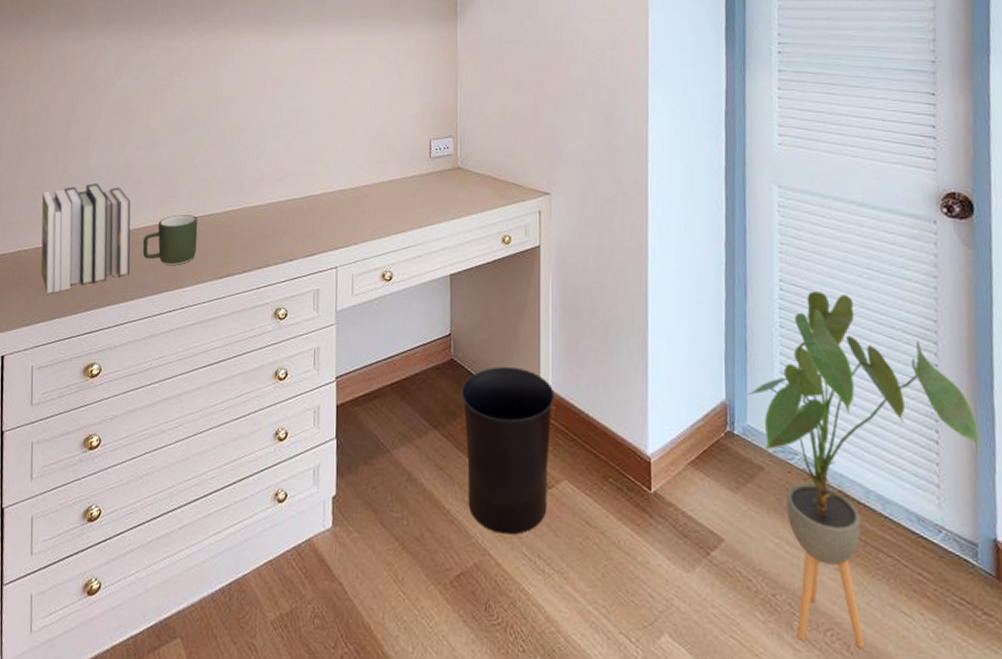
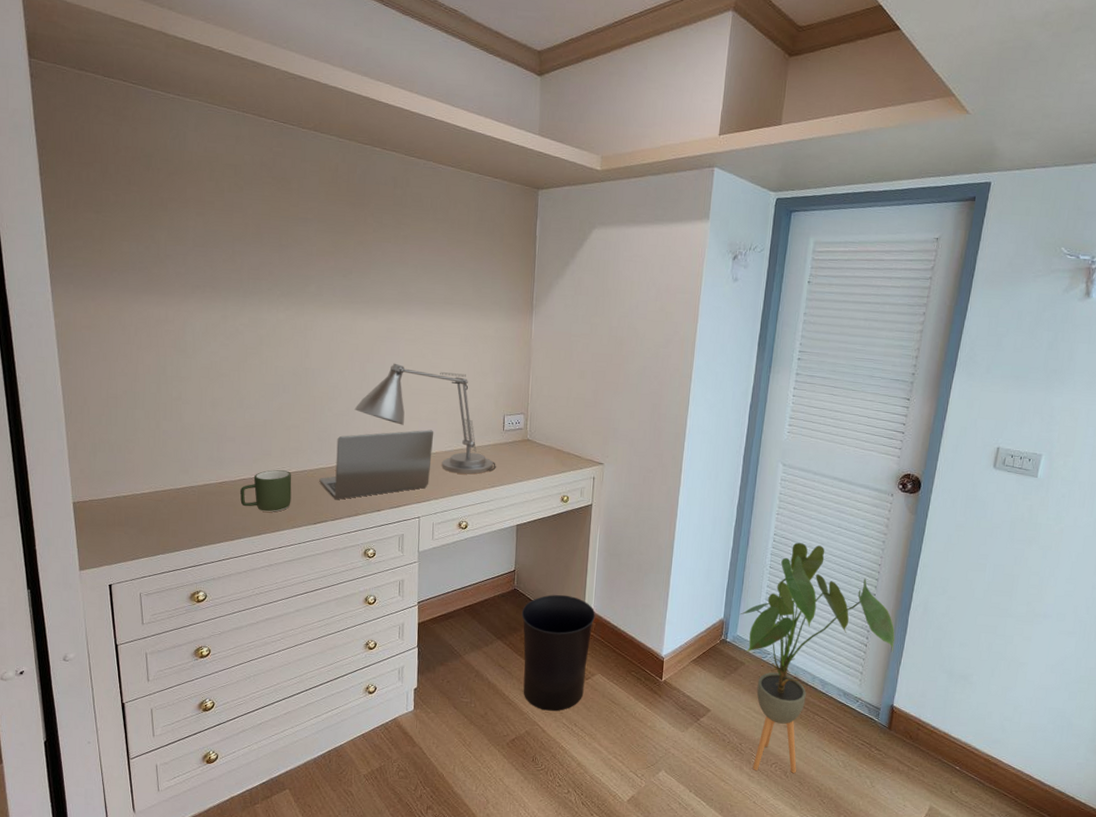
books: present [41,183,131,294] -> none [136,439,229,534]
laptop: none [227,160,352,248] -> present [319,429,434,500]
desk lamp: none [266,86,423,213] -> present [354,363,496,475]

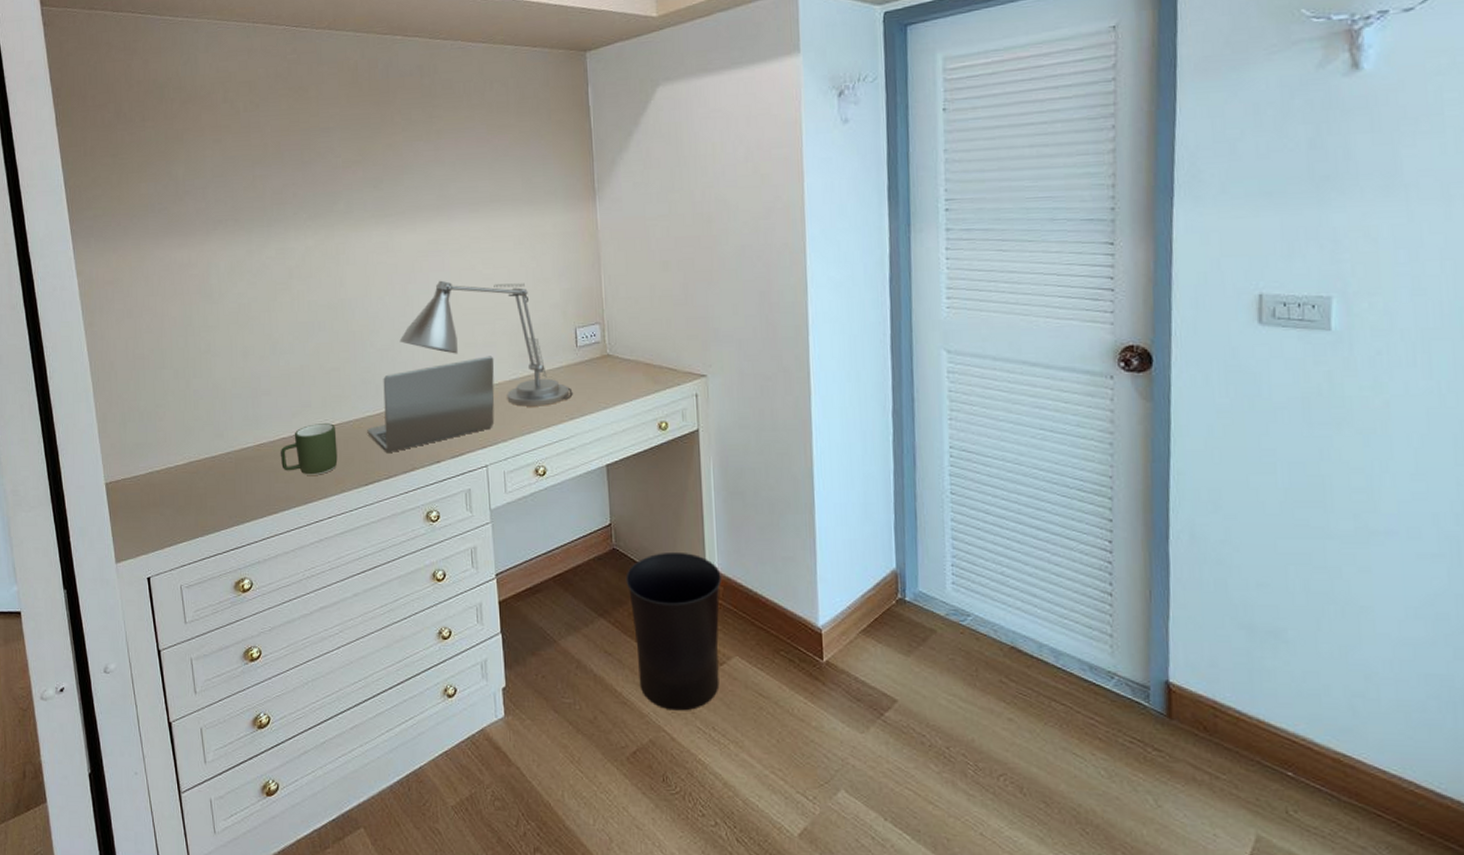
house plant: present [739,542,895,773] -> none [918,456,1155,789]

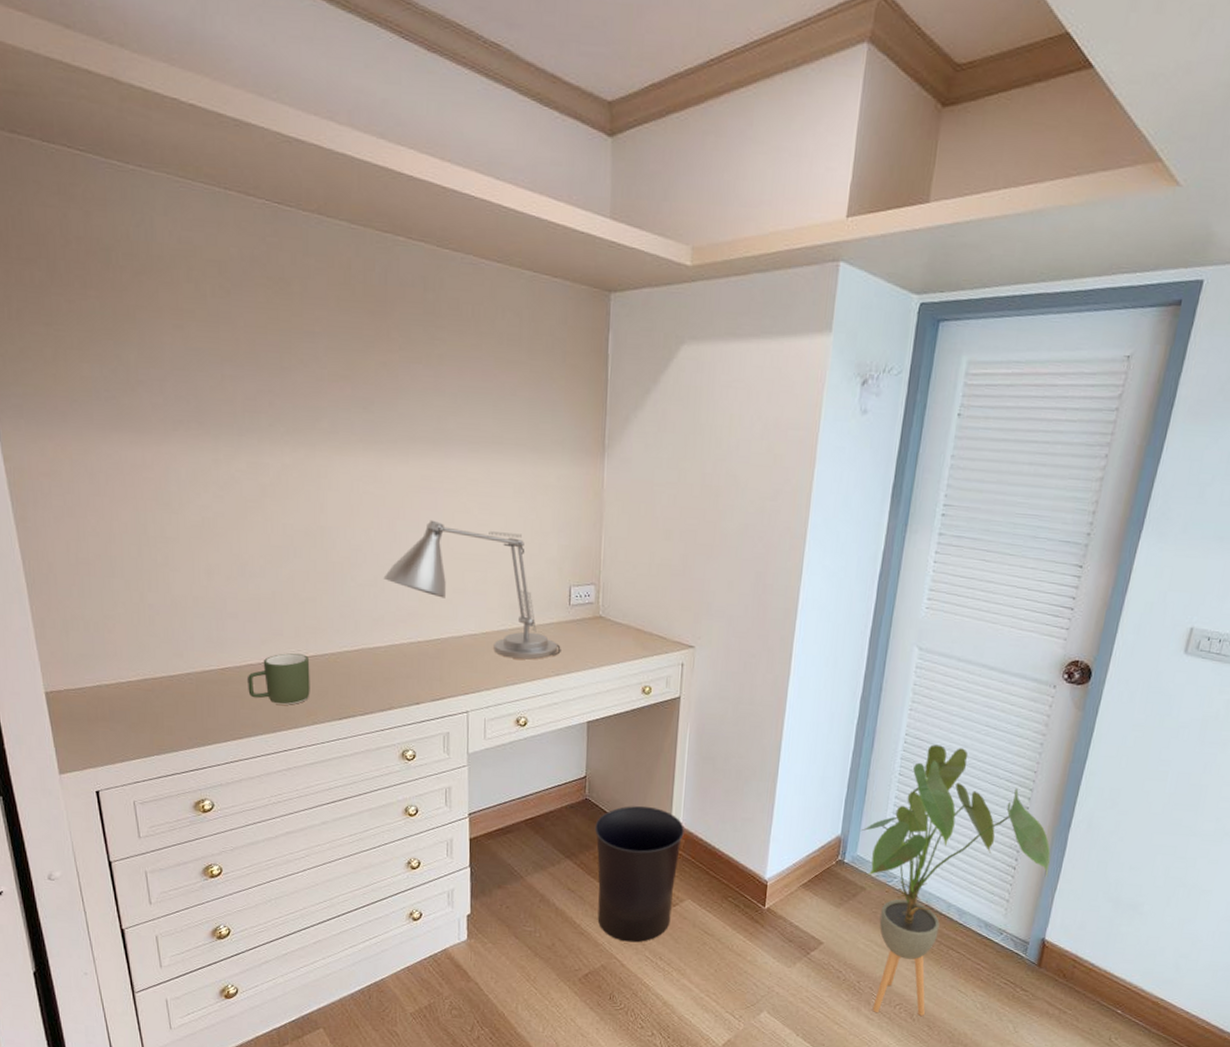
laptop: present [367,356,495,452] -> none [343,604,484,690]
house plant: none [918,456,1155,789] -> present [860,744,1051,1016]

